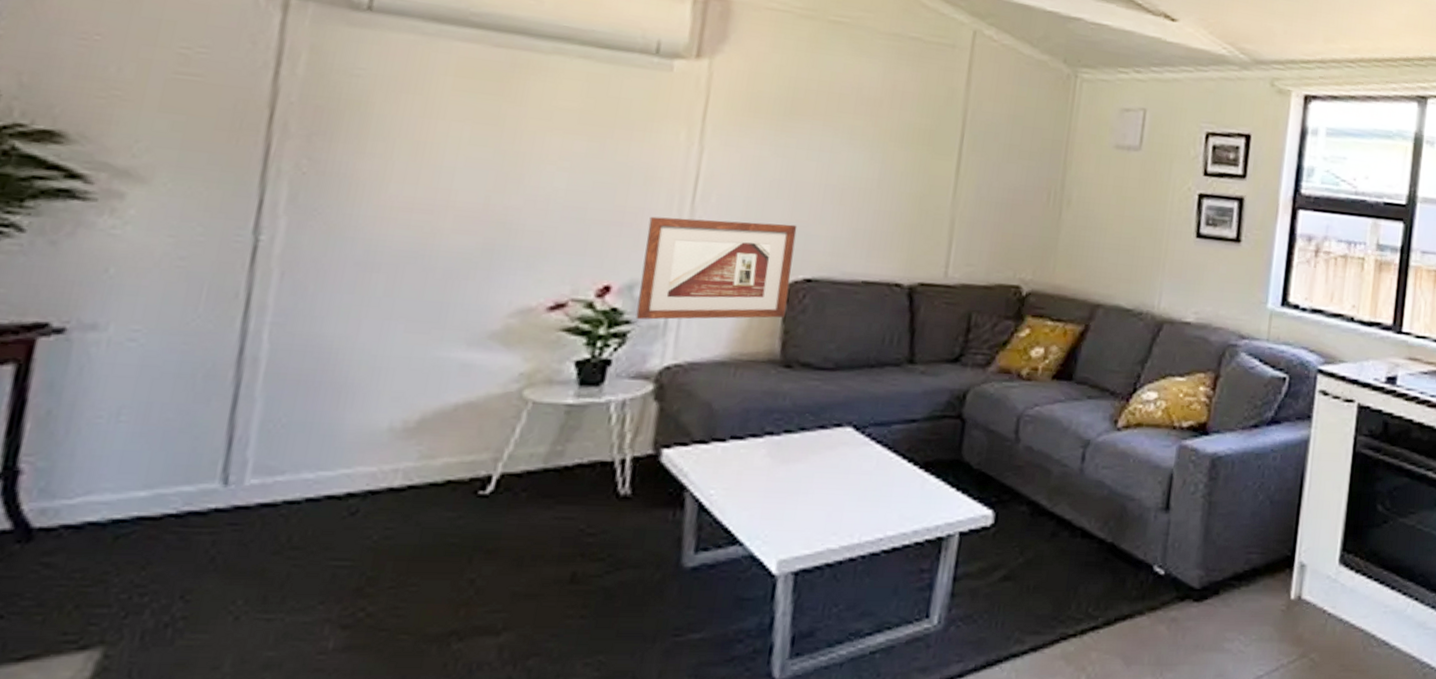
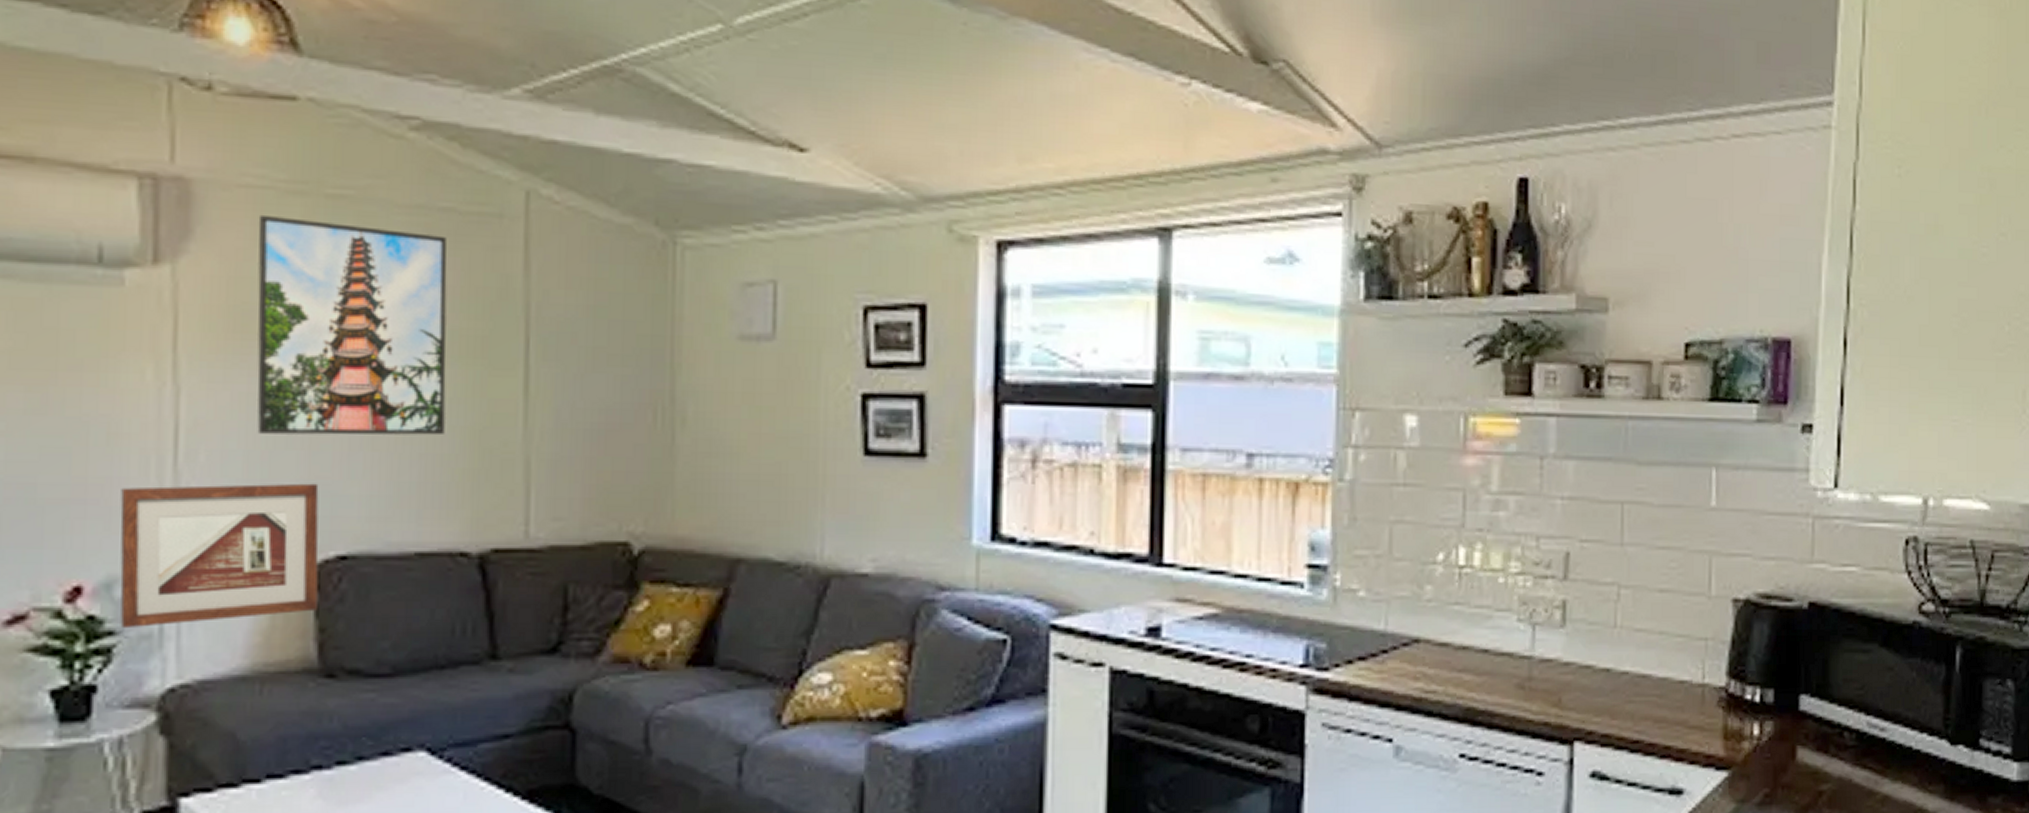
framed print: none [757,30,913,198] -> present [257,214,448,436]

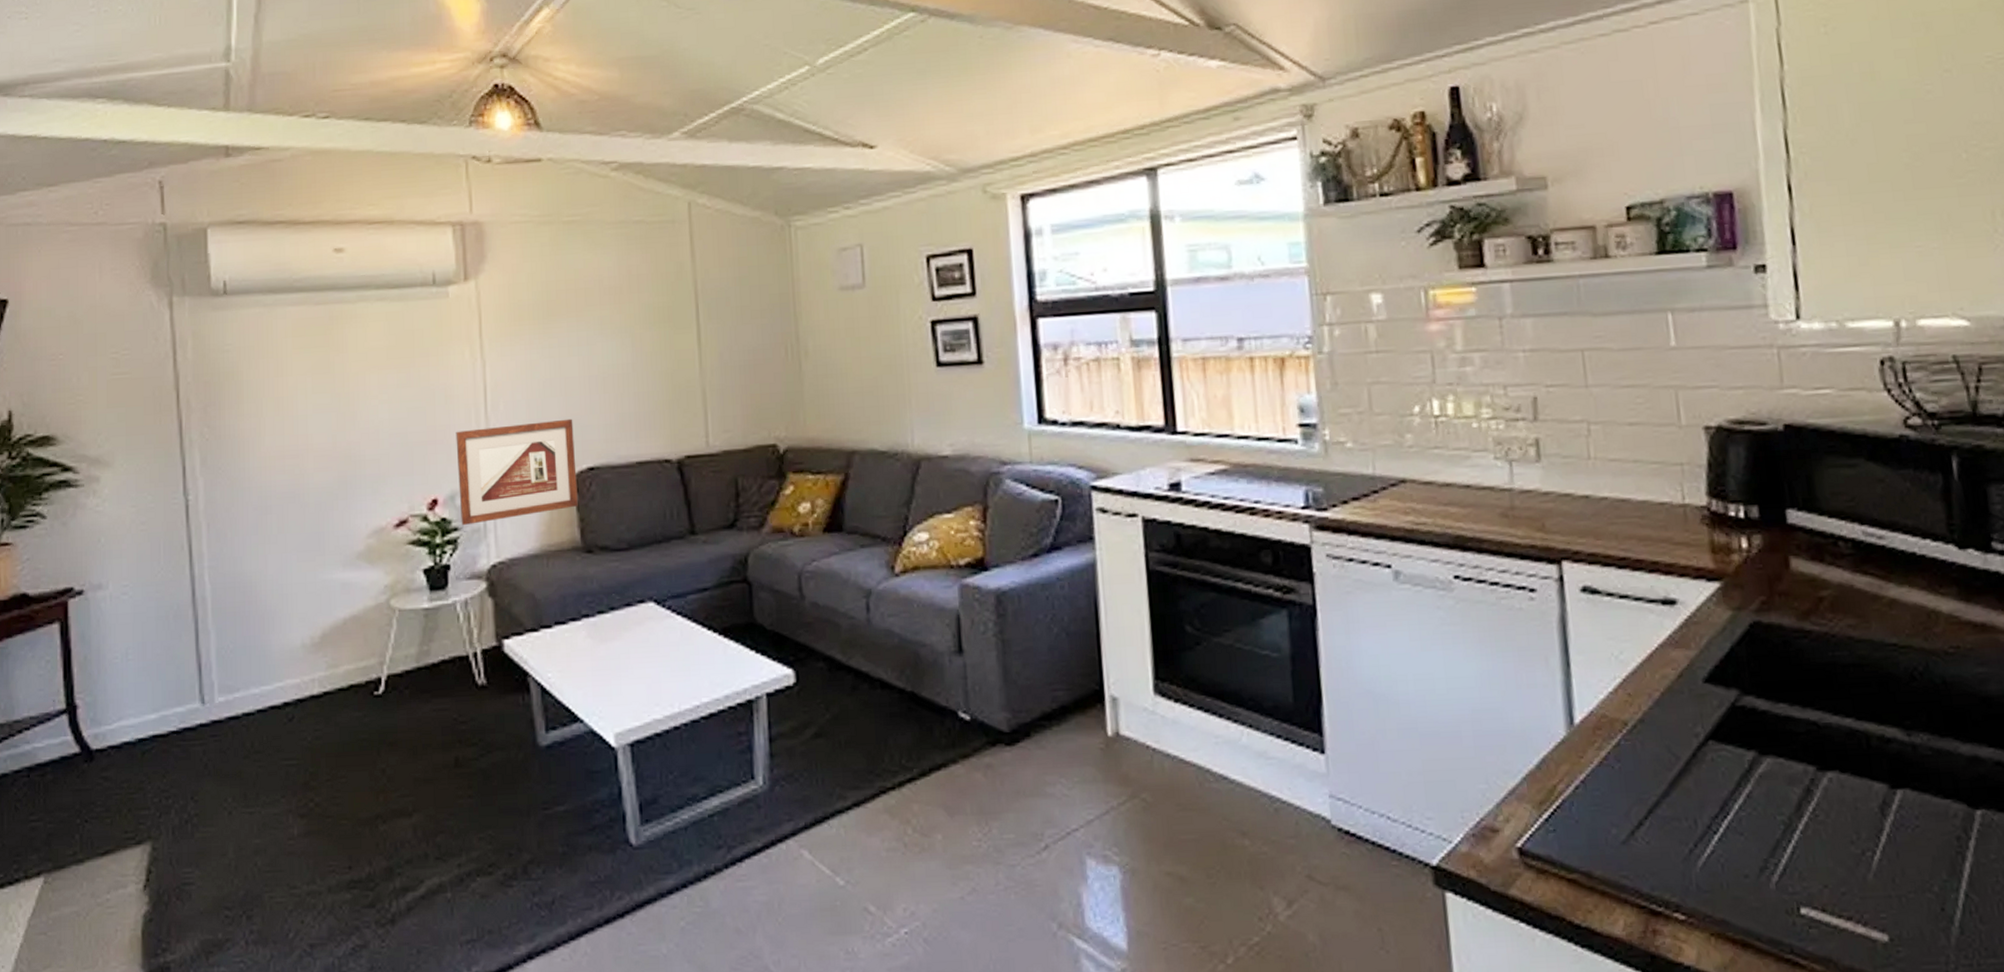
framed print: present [257,214,448,436] -> none [524,240,649,388]

